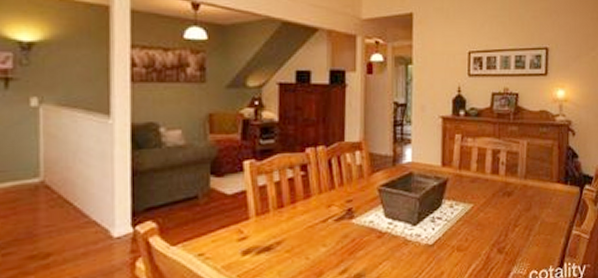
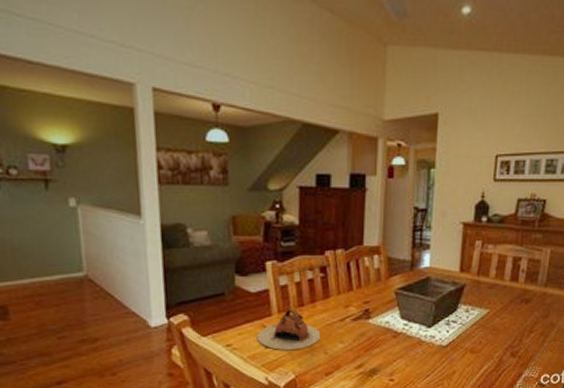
teapot: none [232,210,302,257] -> present [256,308,321,350]

